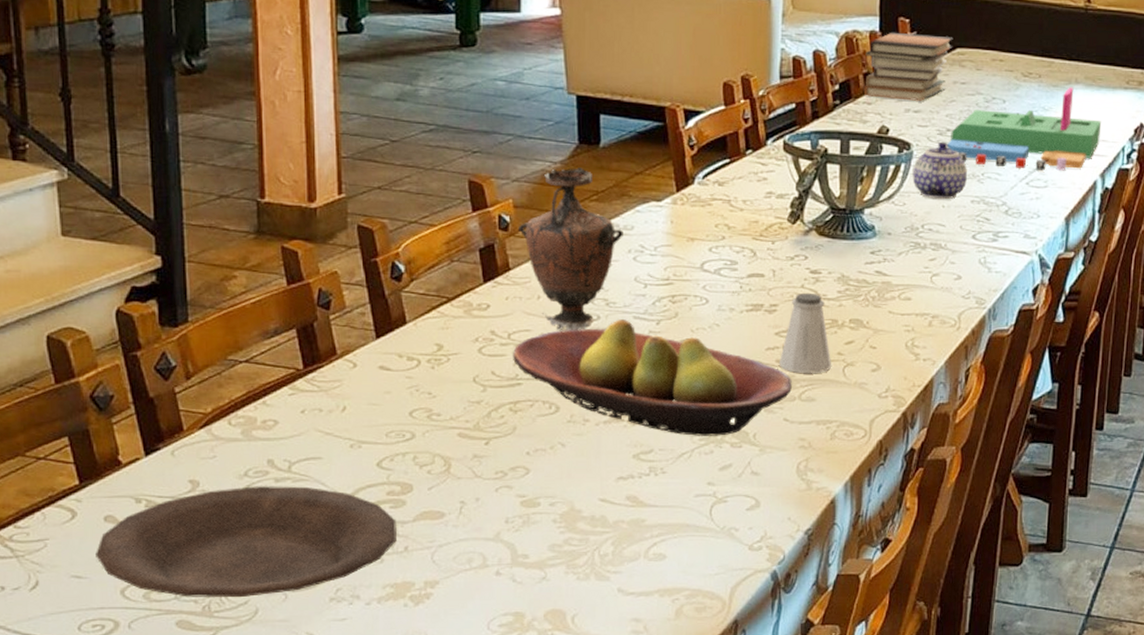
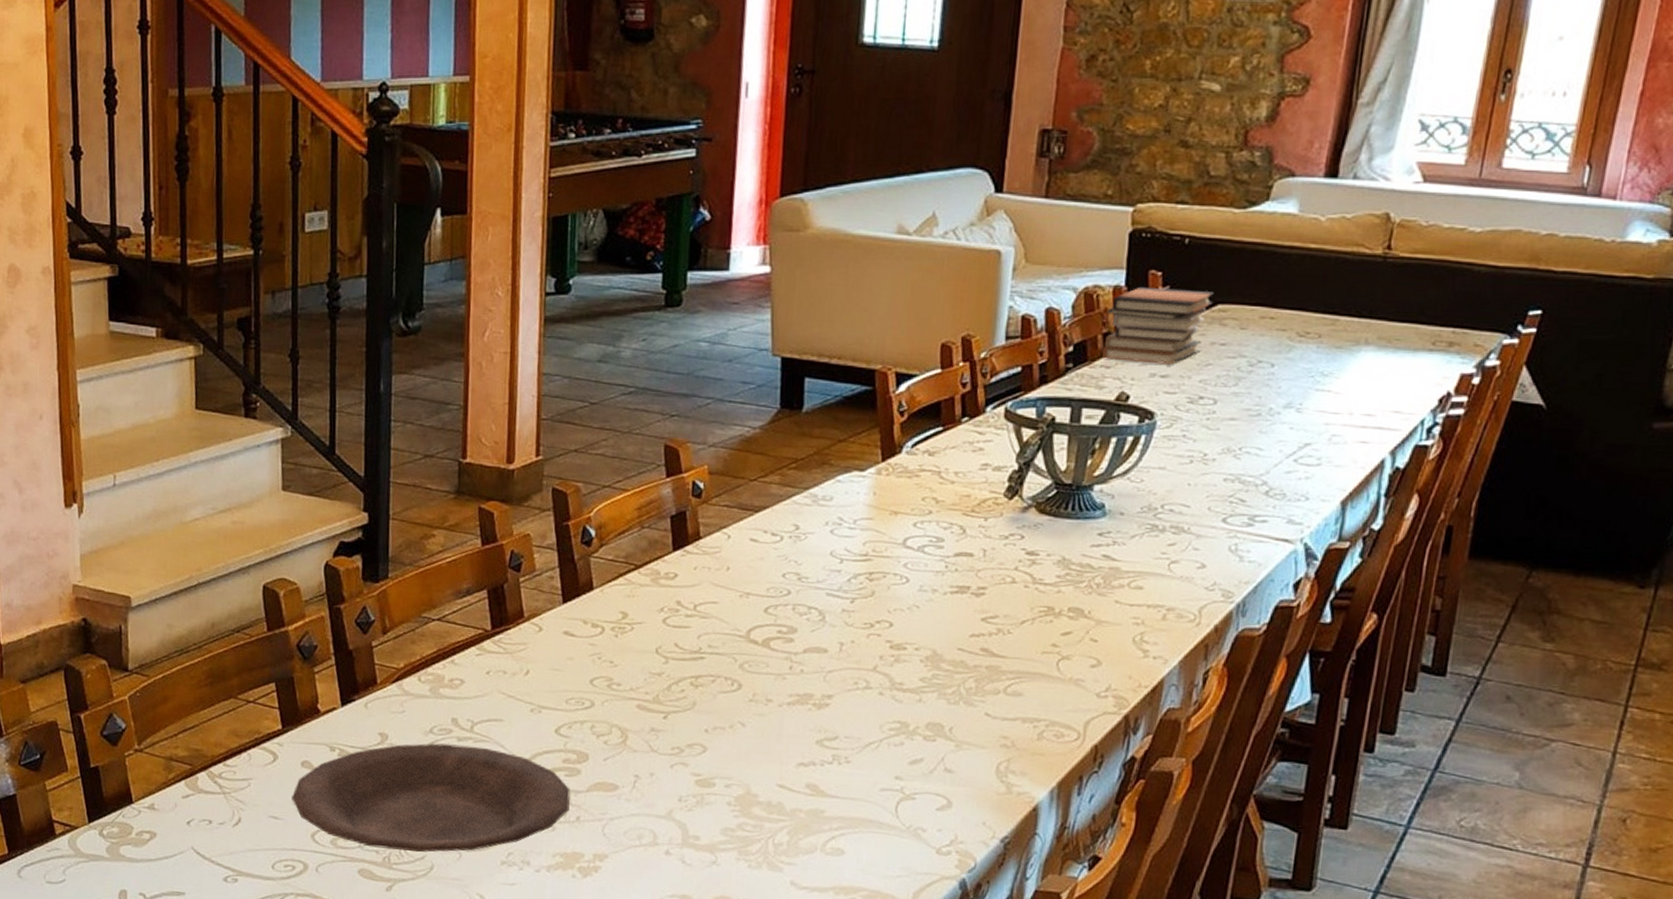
fruit bowl: present [513,319,792,436] -> none [697,595,997,728]
vase: present [519,168,623,331] -> none [712,433,822,606]
saltshaker: present [778,292,832,373] -> none [983,575,1045,666]
teapot: present [912,141,968,200] -> none [1153,410,1222,477]
board game: present [947,87,1102,171] -> none [1198,349,1396,447]

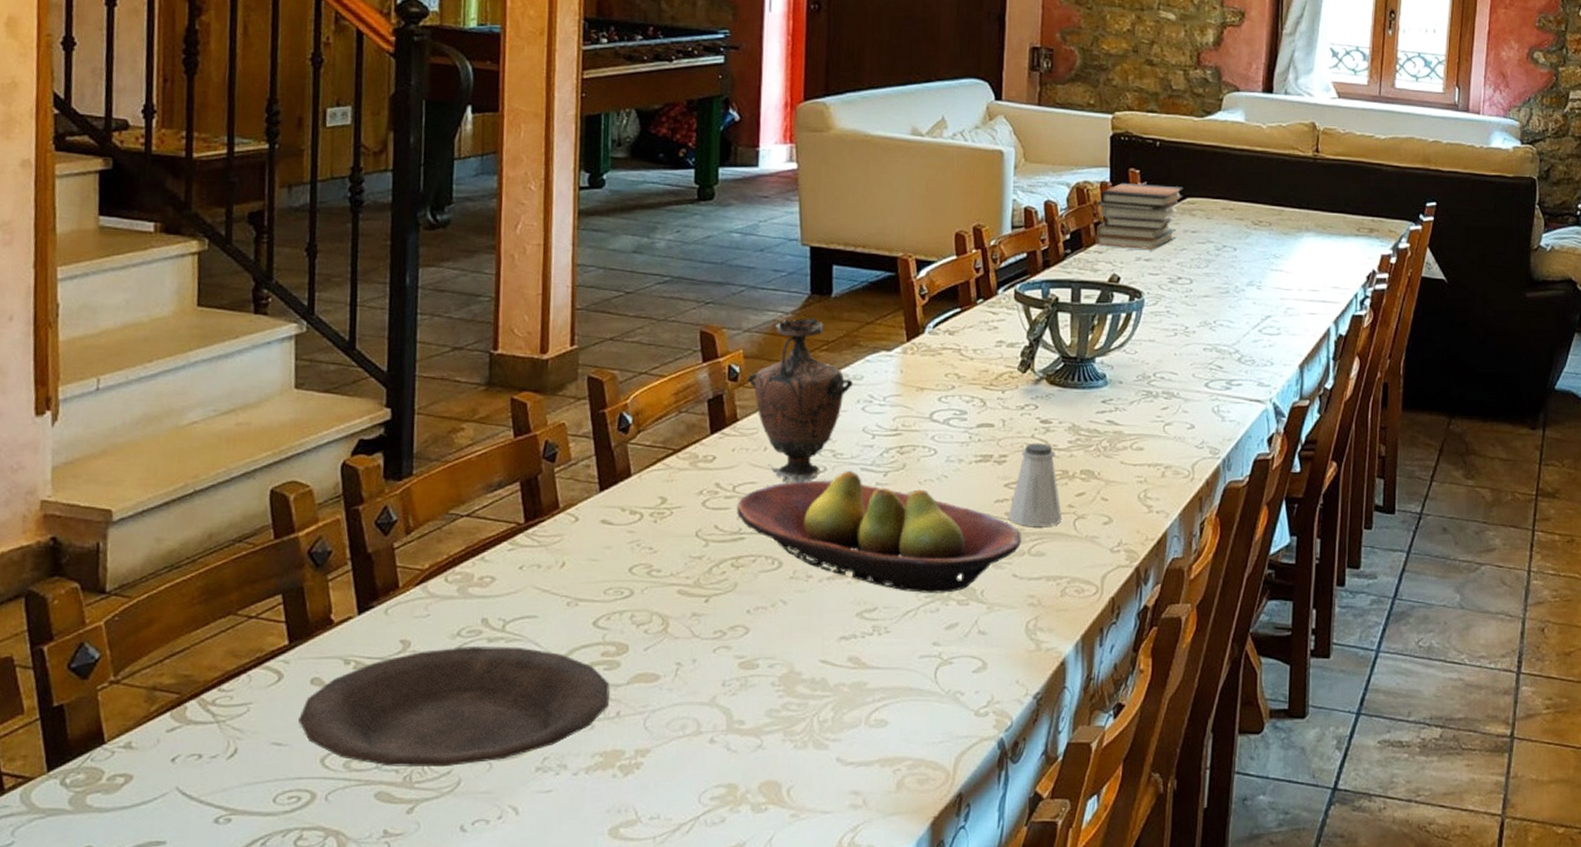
fruit bowl: none [697,595,997,728] -> present [737,471,1021,593]
vase: none [712,433,822,606] -> present [748,318,853,484]
saltshaker: none [983,575,1045,666] -> present [1007,442,1063,526]

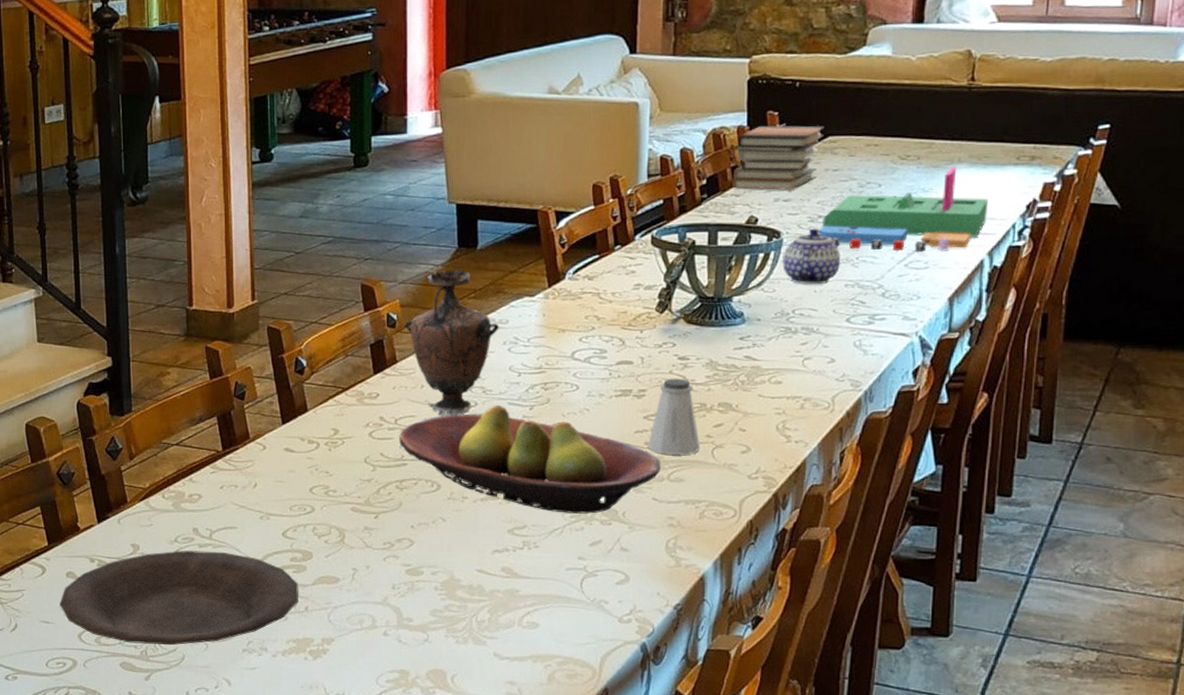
teapot: none [1144,289,1200,348] -> present [782,228,841,285]
board game: none [1178,235,1334,318] -> present [818,167,989,252]

